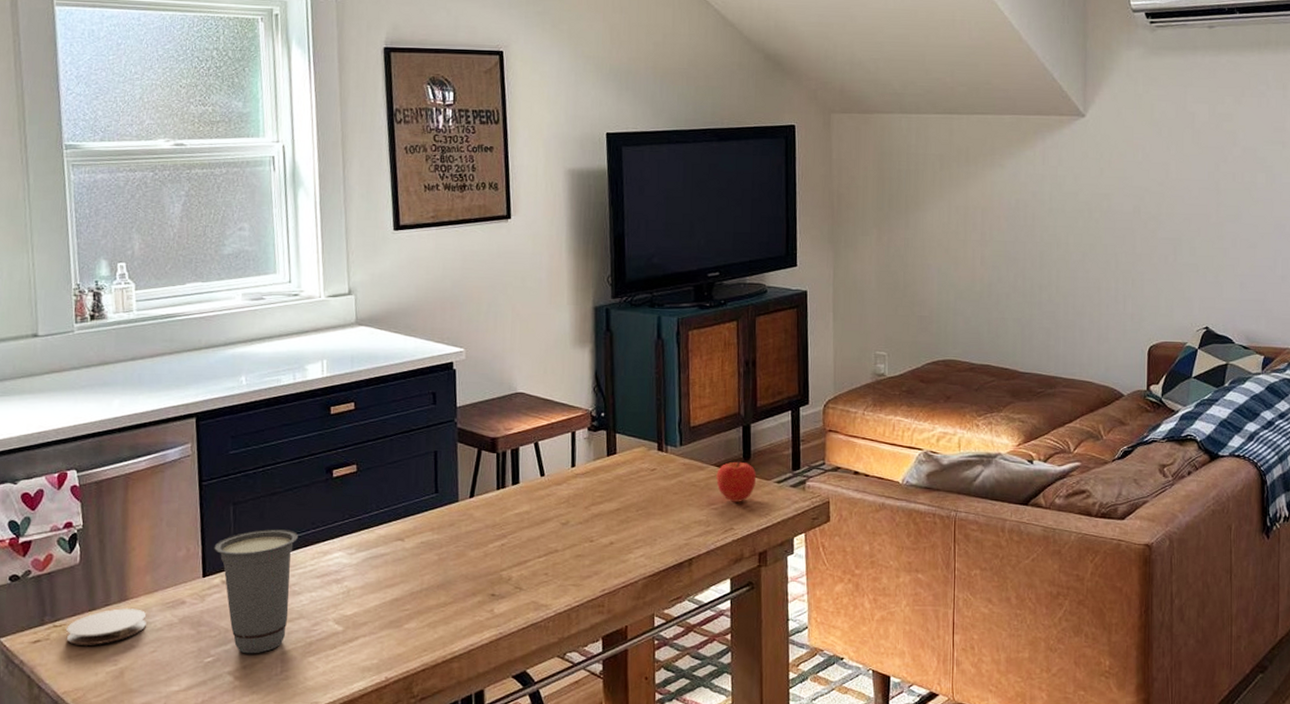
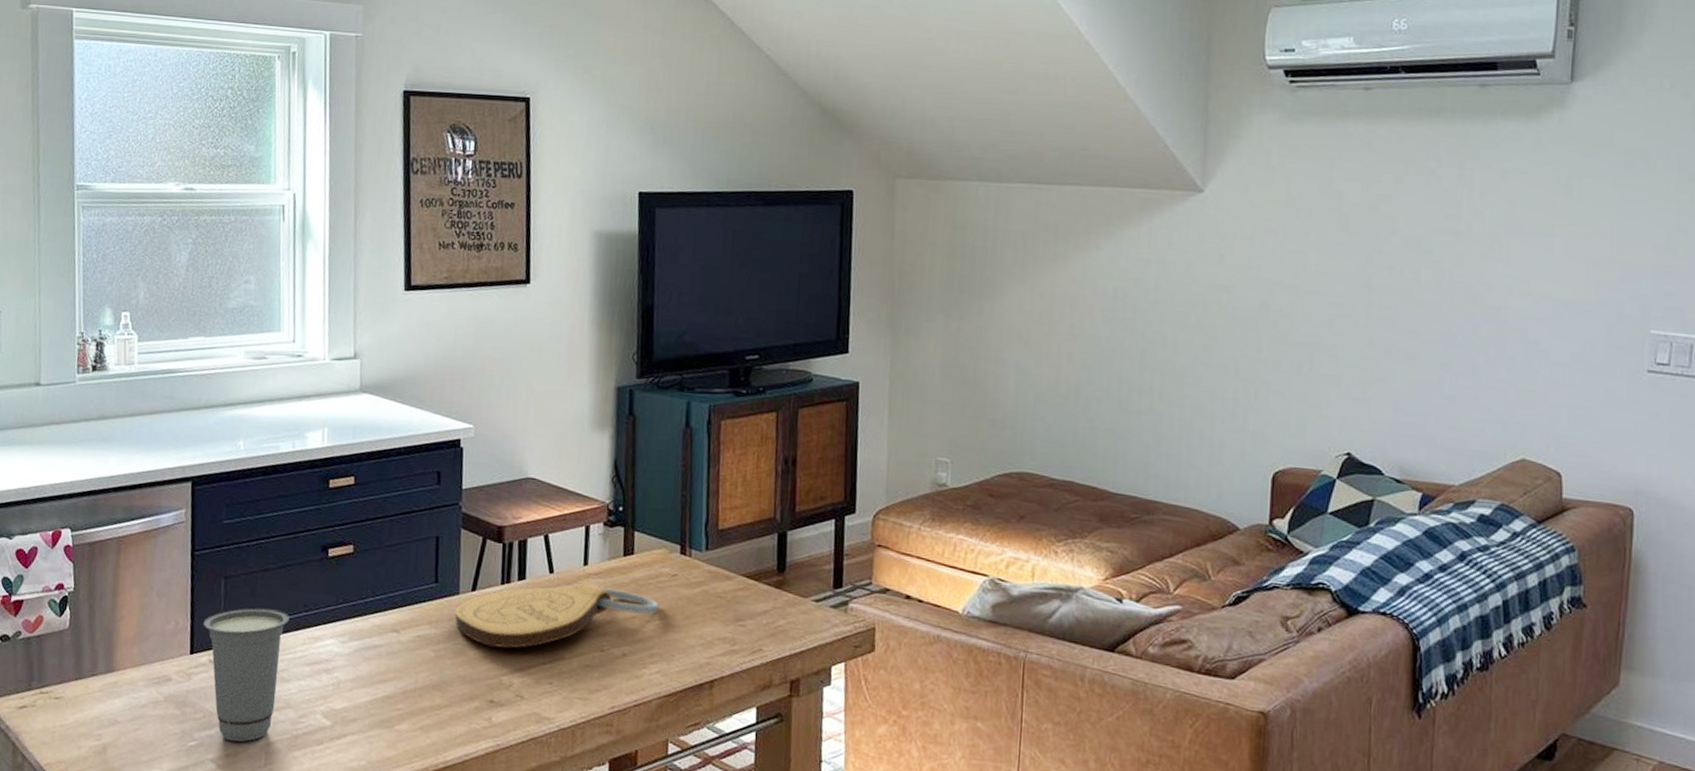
coaster: present [66,608,147,645] -> none [52,679,132,717]
cutting board: none [454,482,640,546] -> present [454,582,659,649]
fruit: present [716,459,756,502] -> none [745,570,791,621]

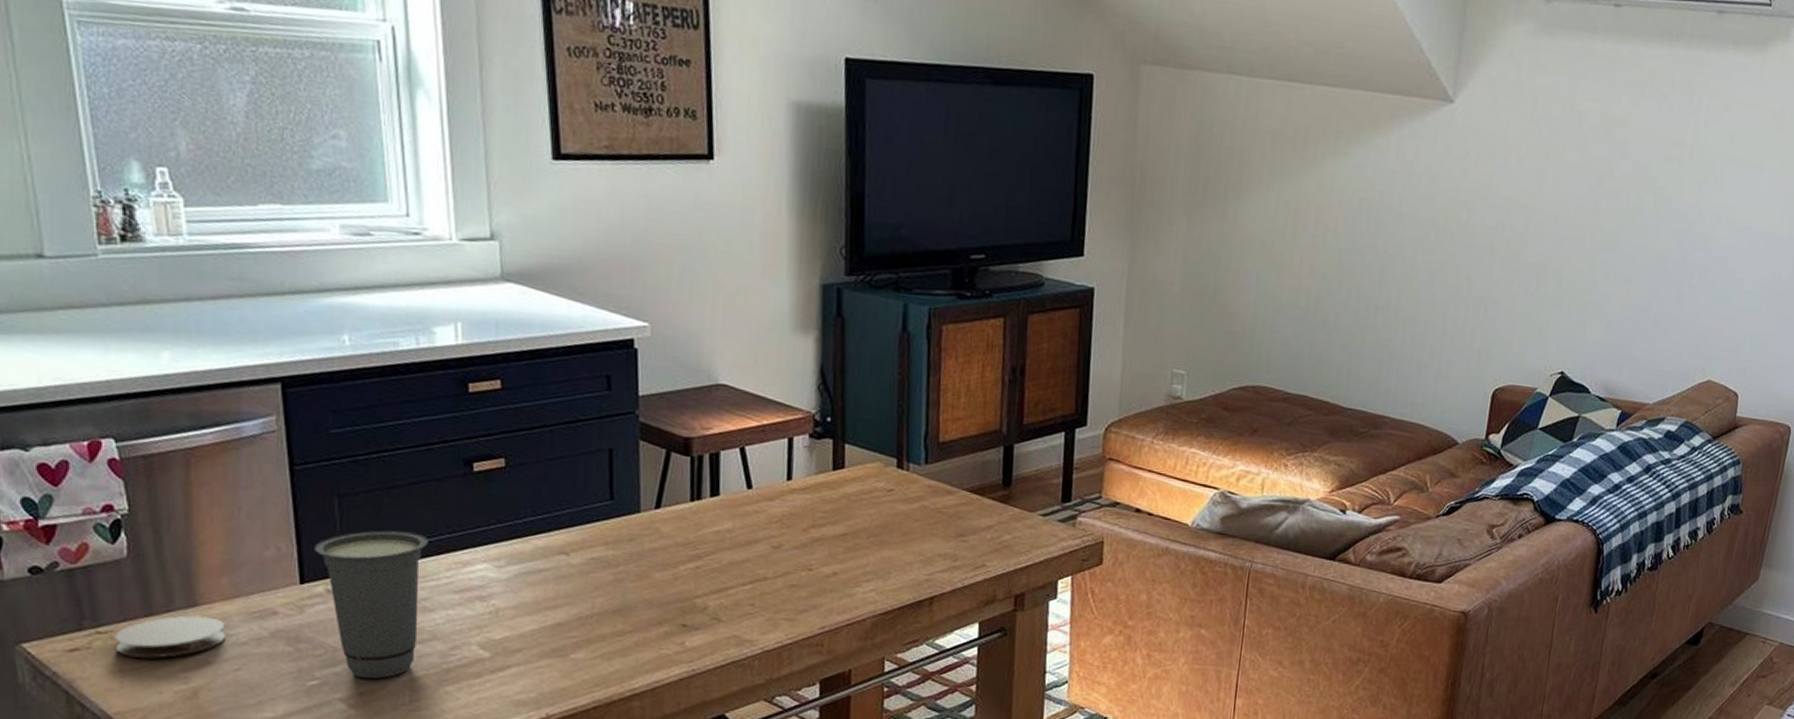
coaster: none [52,679,132,717] -> present [115,615,225,659]
cutting board: present [454,582,659,649] -> none [635,498,873,570]

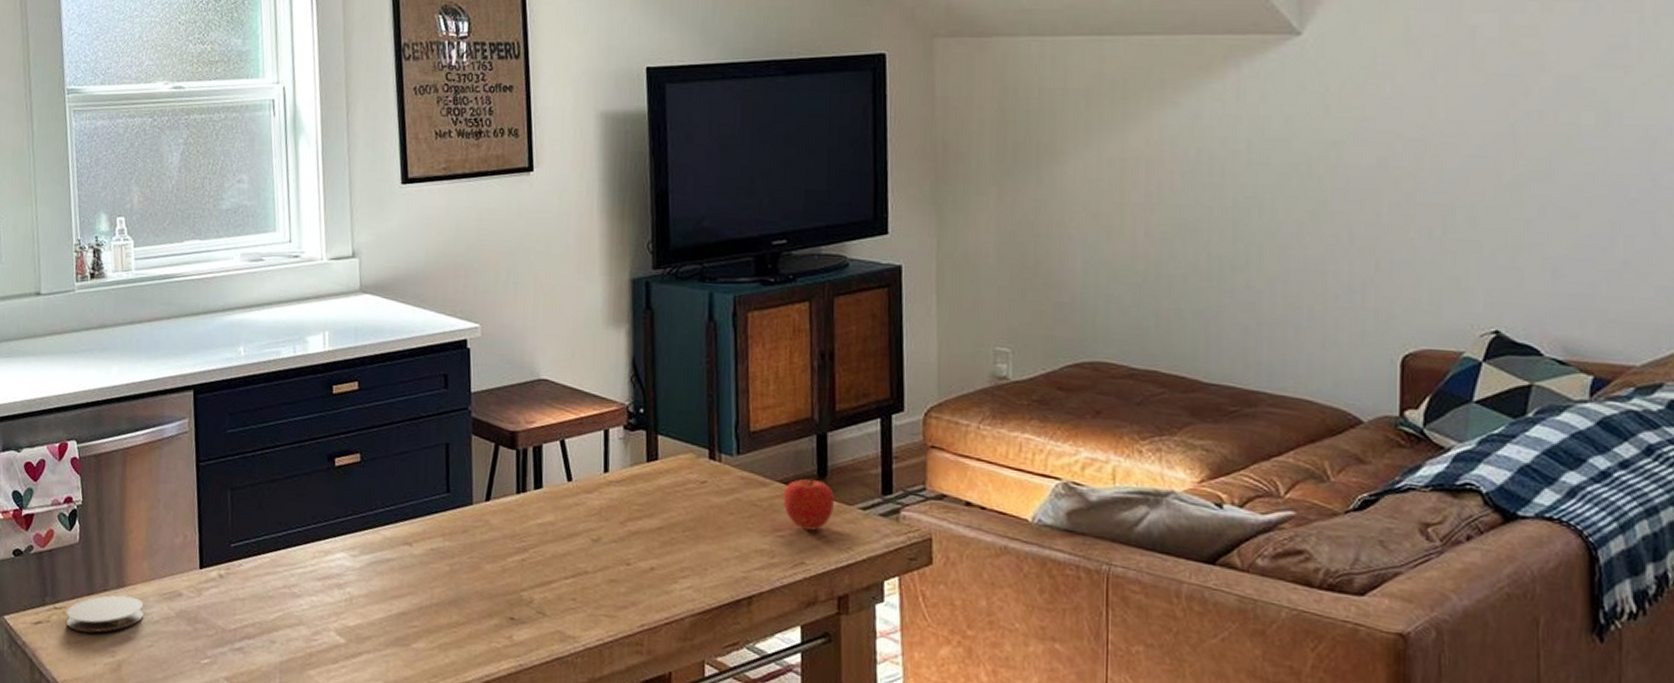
cup: present [314,530,428,679] -> none [211,520,298,660]
fruit: none [968,485,1017,536] -> present [783,476,834,531]

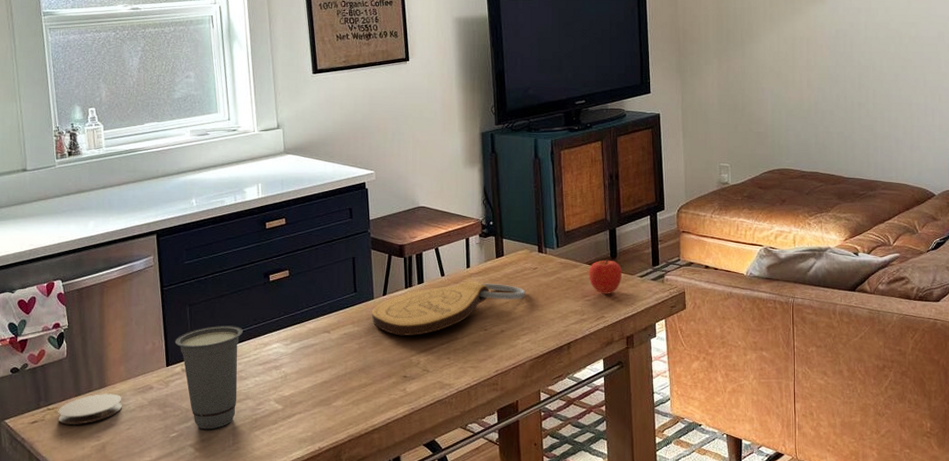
cup: none [211,520,298,660] -> present [175,325,243,430]
cutting board: none [468,491,688,562] -> present [371,281,525,336]

